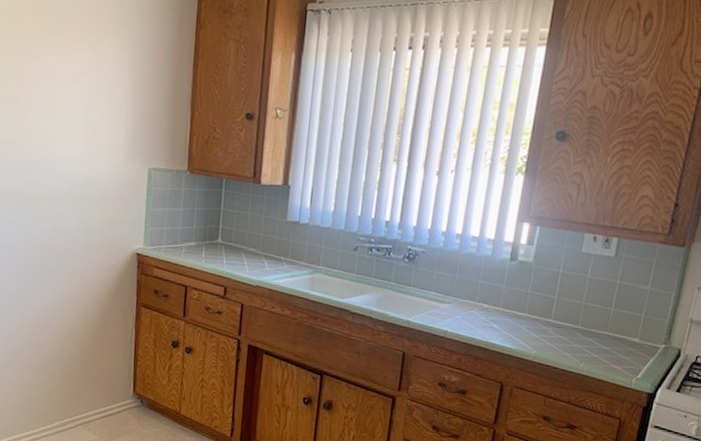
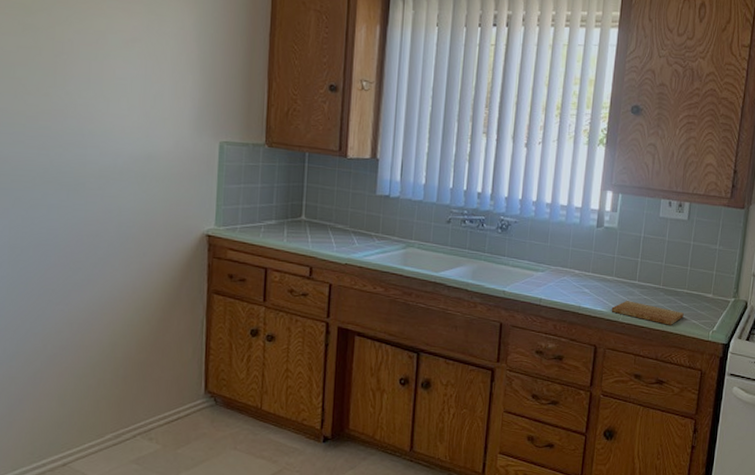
cutting board: none [521,339,604,369] -> present [611,301,684,325]

